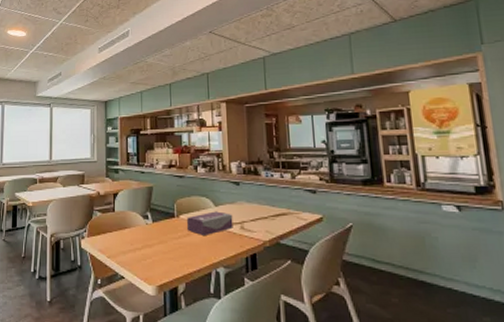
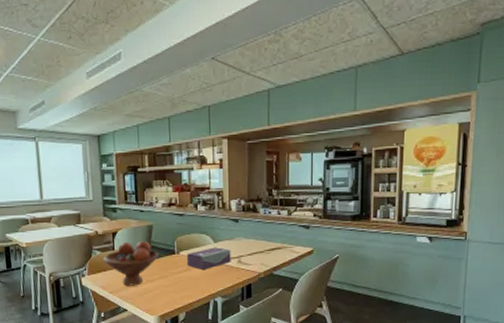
fruit bowl: none [104,203,158,251] -> present [103,241,158,286]

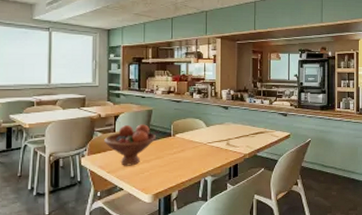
tissue box: present [187,247,231,271] -> none [182,131,221,152]

